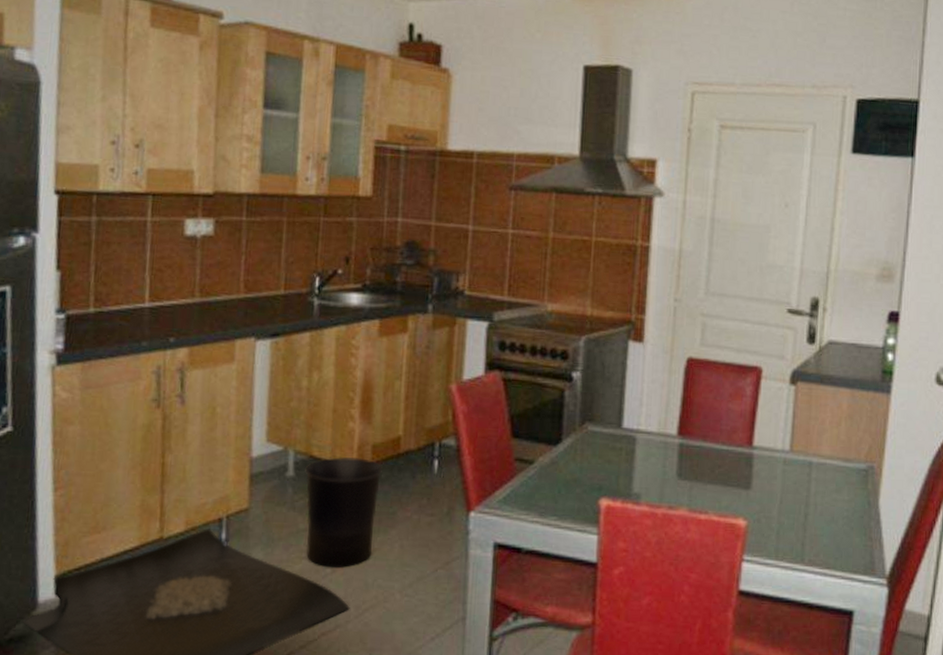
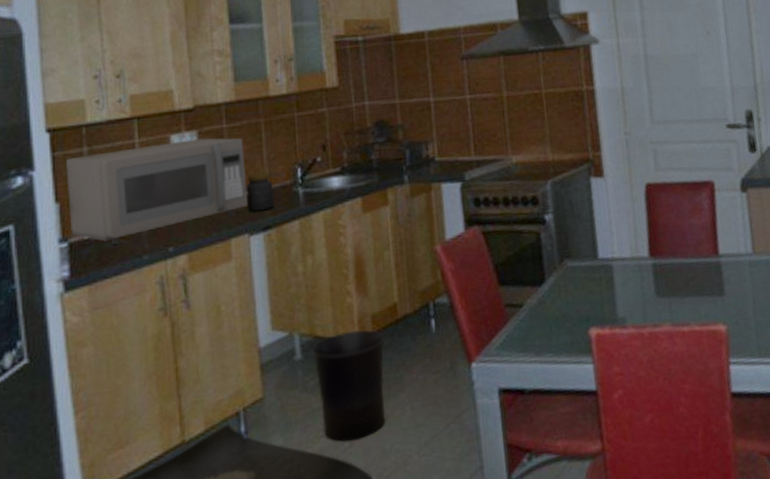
microwave: none [70,225,262,324] -> present [66,138,248,244]
jar: none [257,273,287,317] -> present [246,172,275,213]

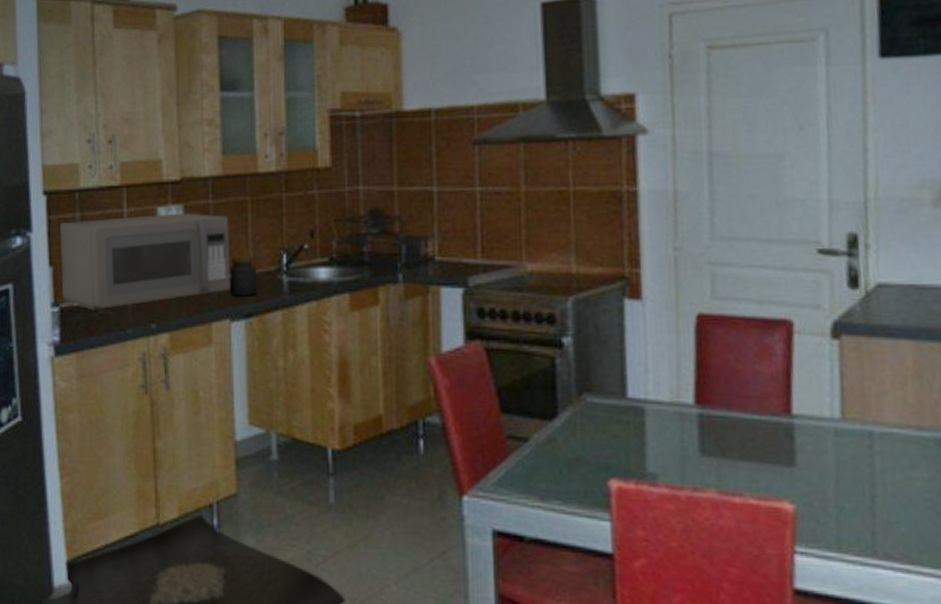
waste bin: present [311,329,385,441] -> none [288,438,366,556]

